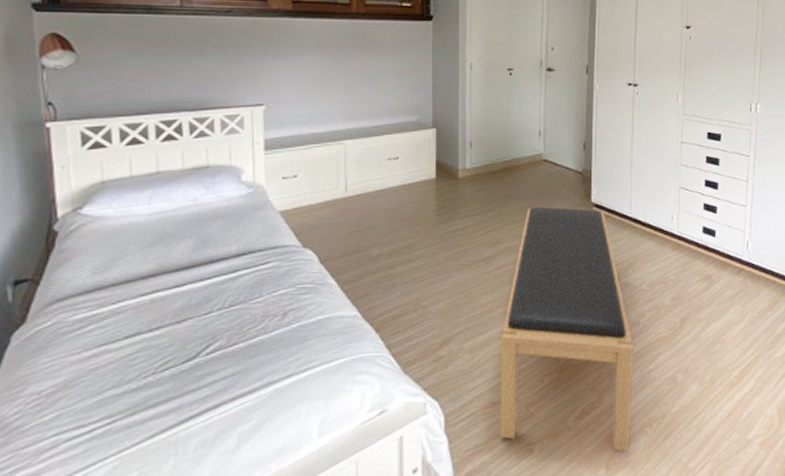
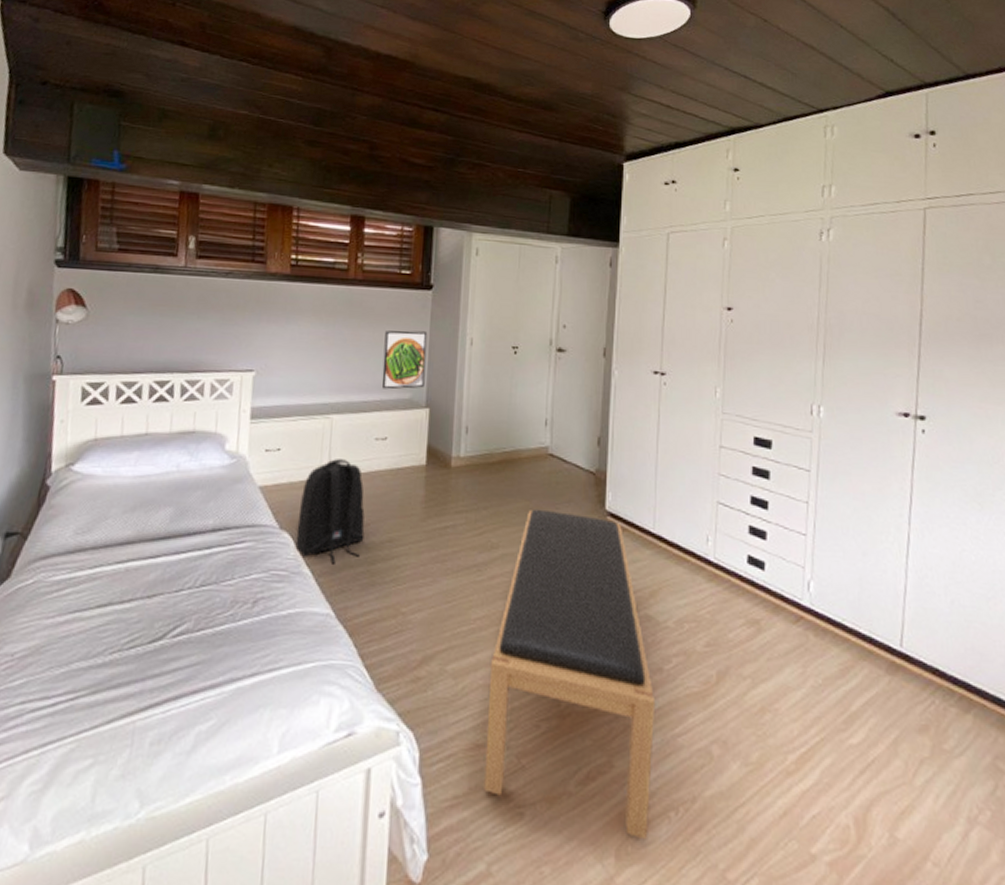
backpack: none [319,180,384,273] -> present [295,459,365,564]
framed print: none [390,59,431,114] -> present [381,330,428,390]

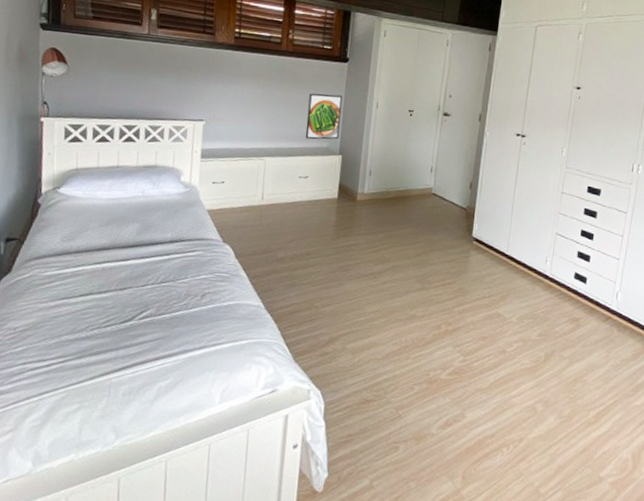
backpack: present [295,459,365,564] -> none [235,191,289,270]
bench: present [484,509,654,840] -> none [370,234,498,466]

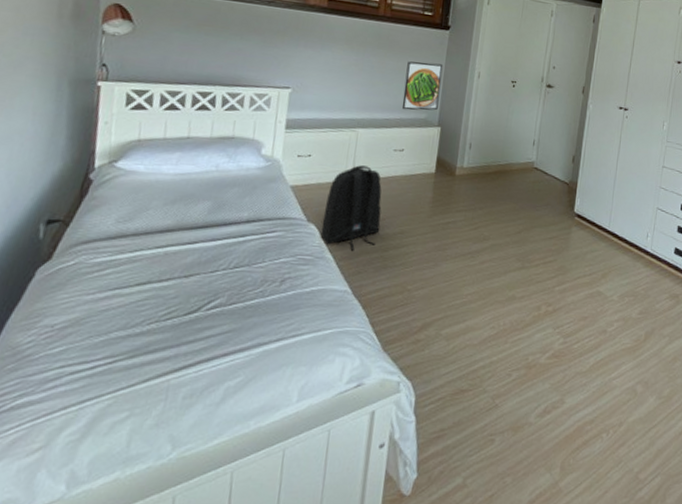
backpack: none [235,191,289,270] -> present [320,165,382,251]

